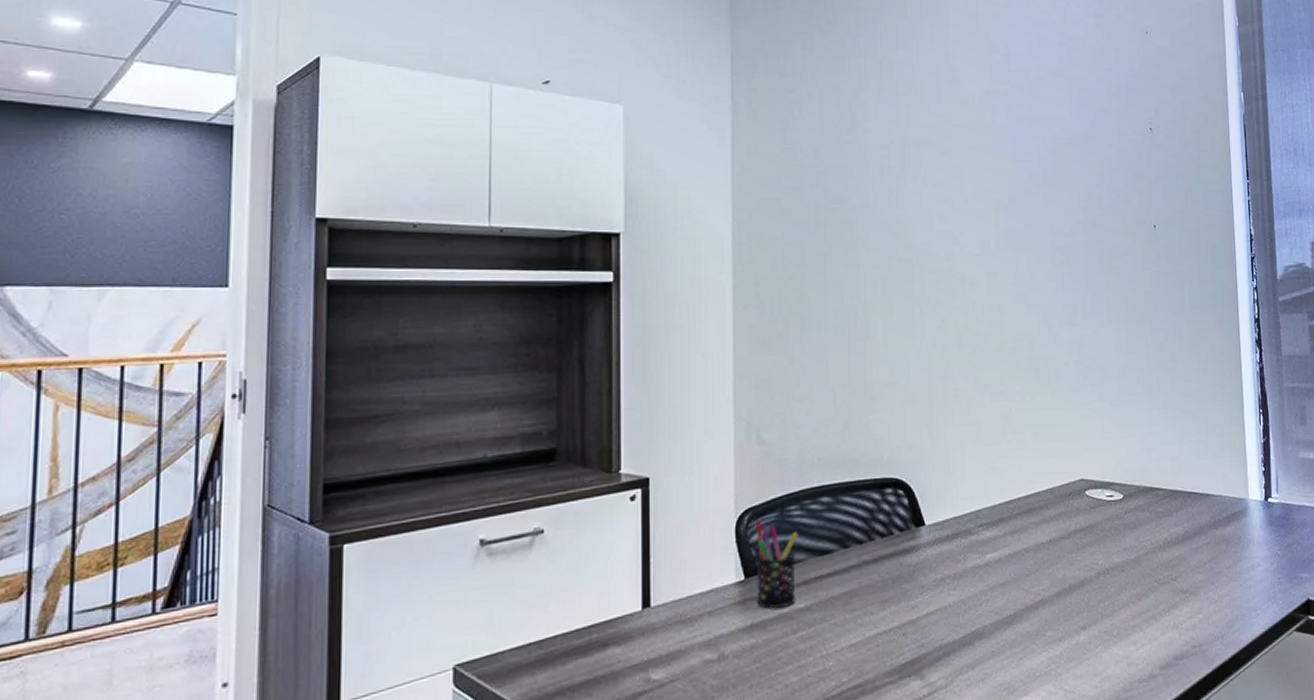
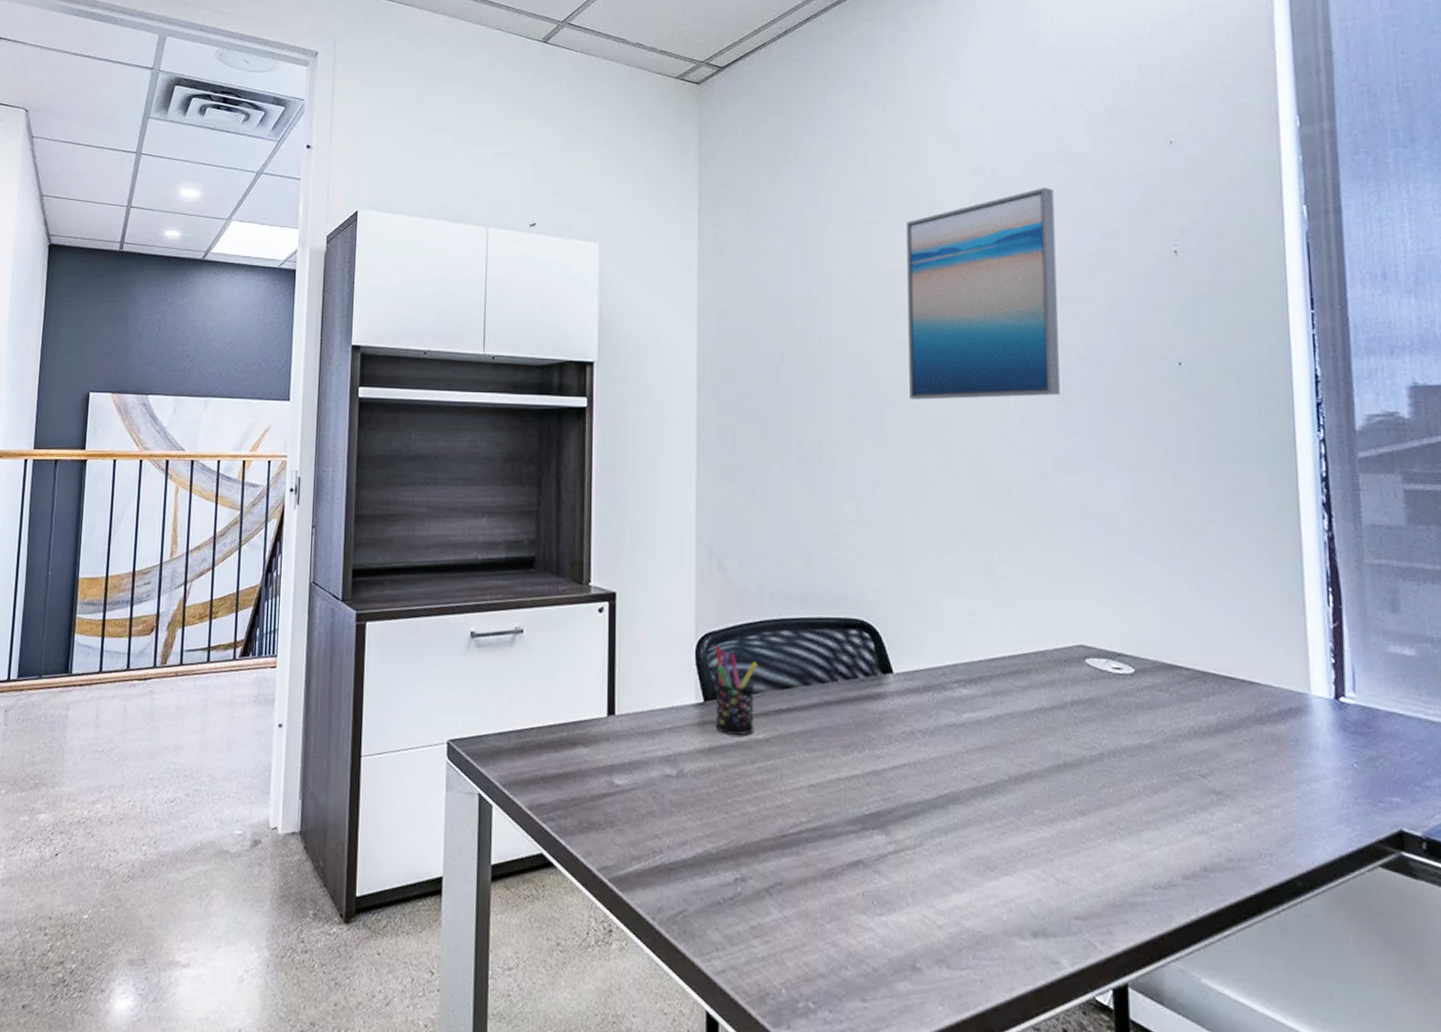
wall art: none [931,67,1063,264] -> present [906,187,1060,400]

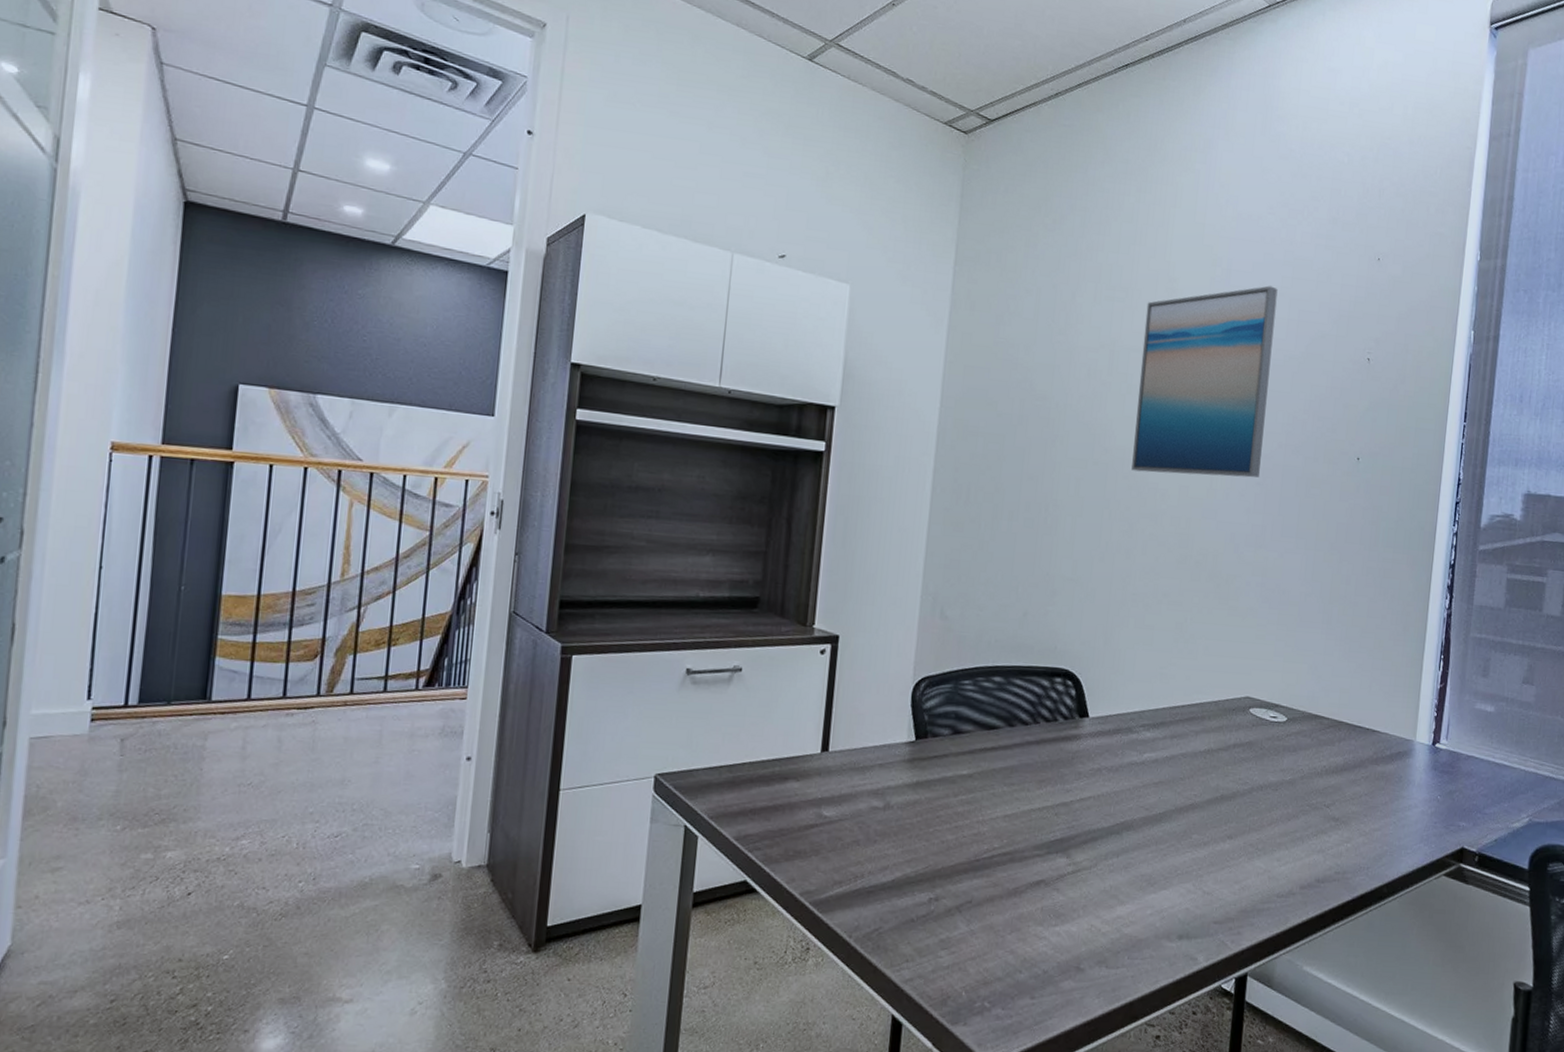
pen holder: present [715,645,758,736] -> none [924,689,969,771]

